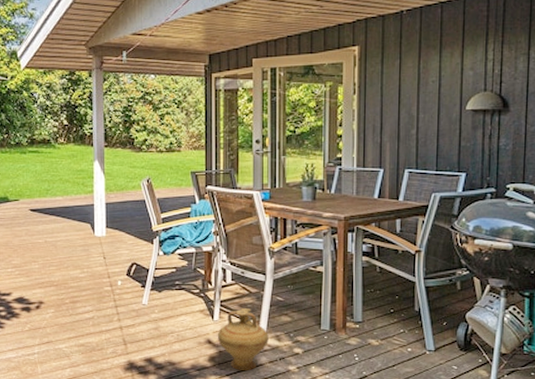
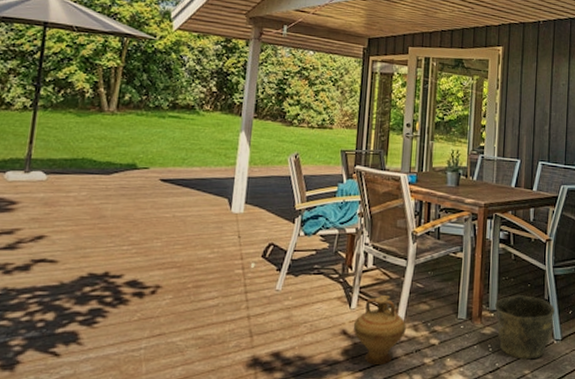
bucket: none [360,307,426,369] -> present [495,295,555,360]

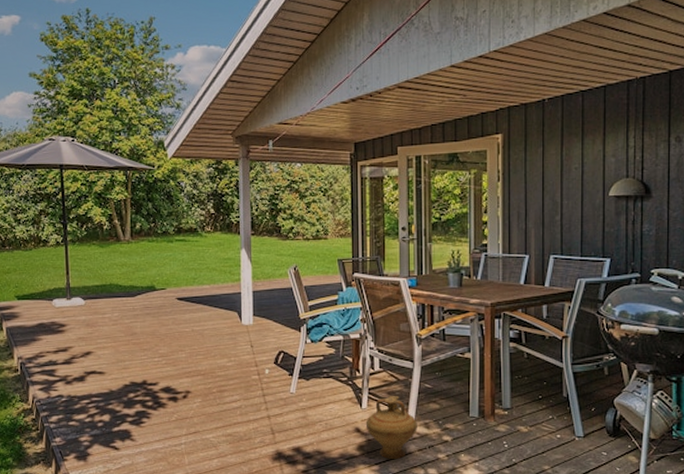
bucket: present [495,295,555,360] -> none [509,393,575,456]

